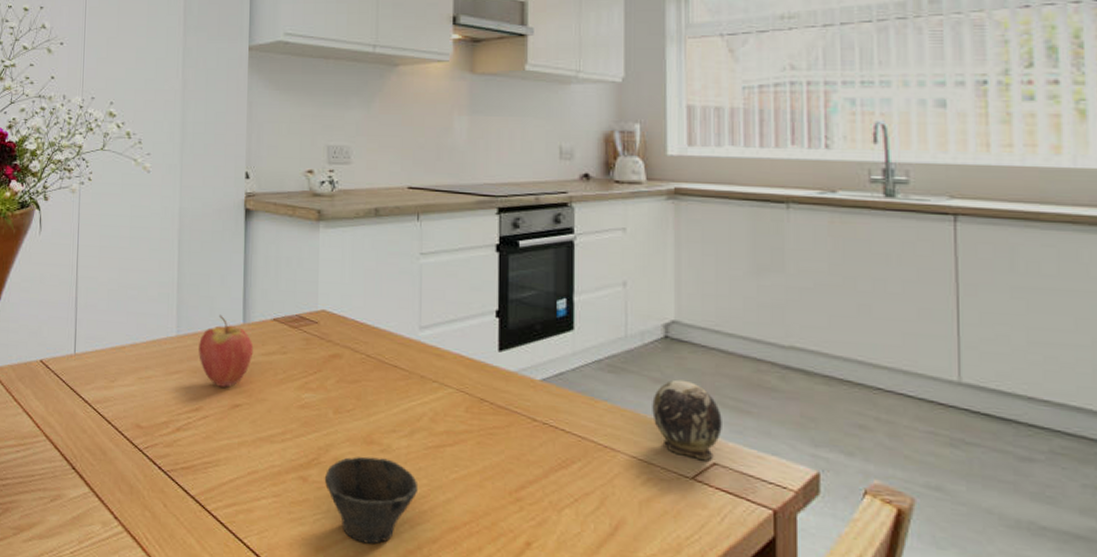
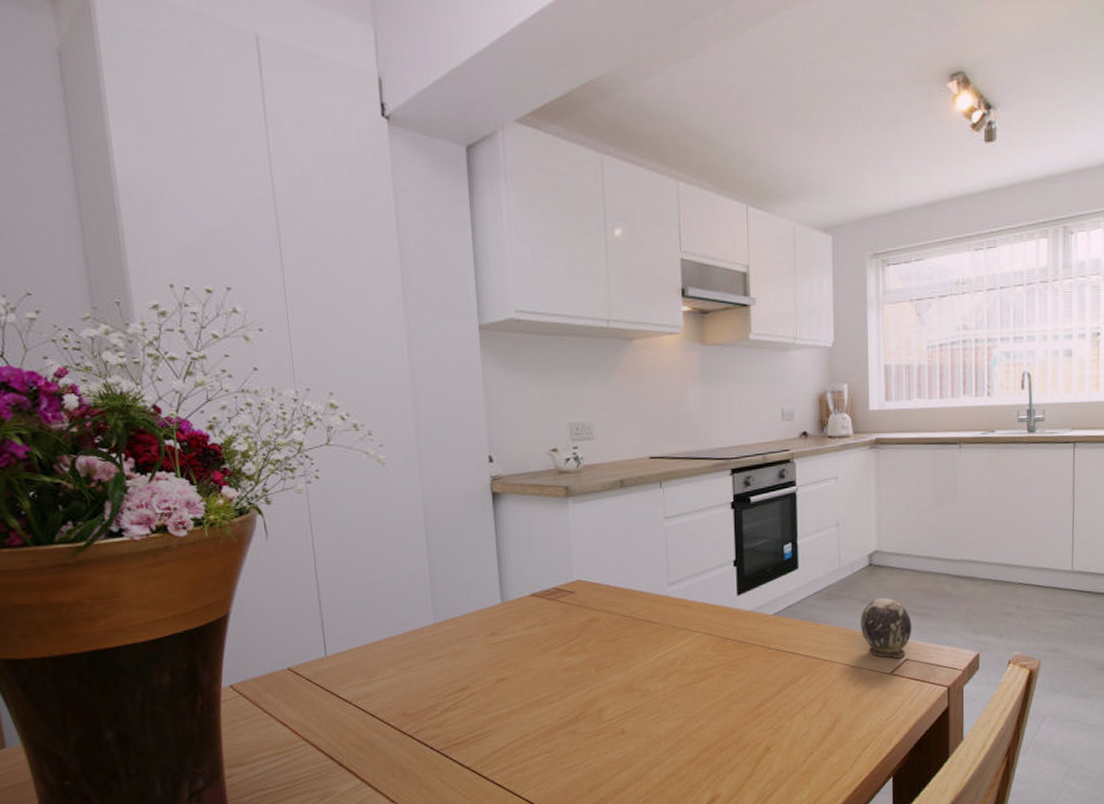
fruit: present [199,314,254,387] -> none [458,597,514,665]
cup: present [324,456,419,545] -> none [591,702,676,776]

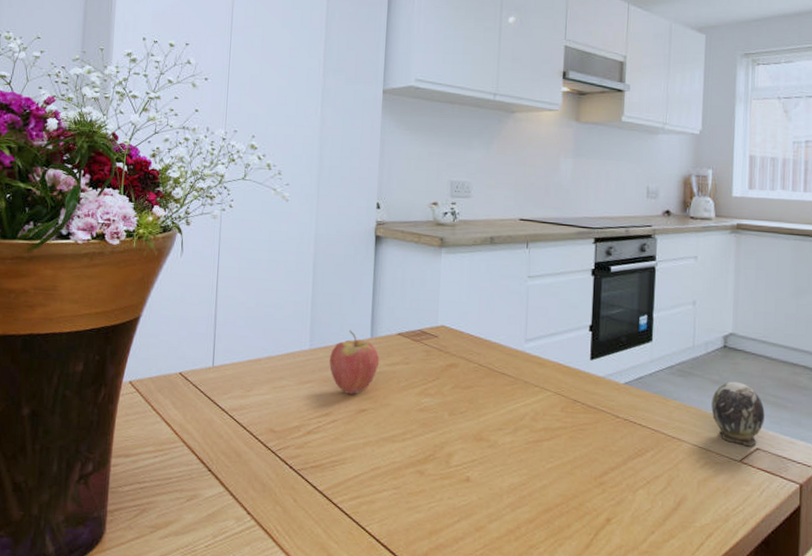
fruit: none [458,597,514,665] -> present [329,330,380,394]

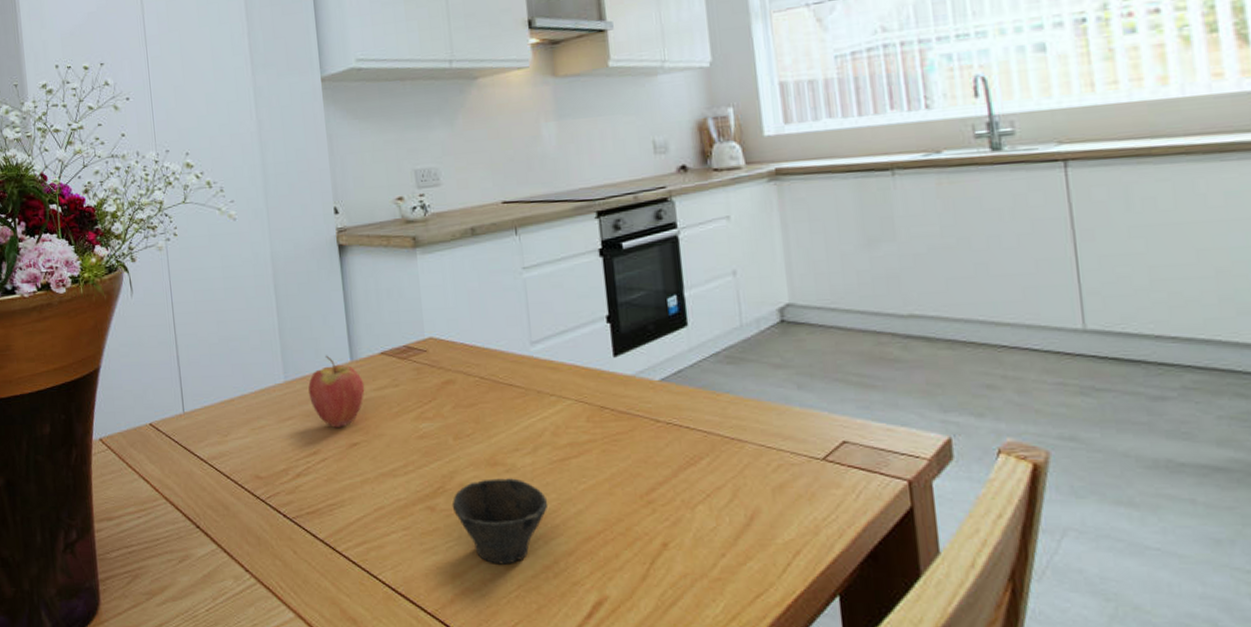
cup: none [438,451,520,526] -> present [451,478,548,565]
decorative egg: present [711,381,765,447] -> none [774,362,849,441]

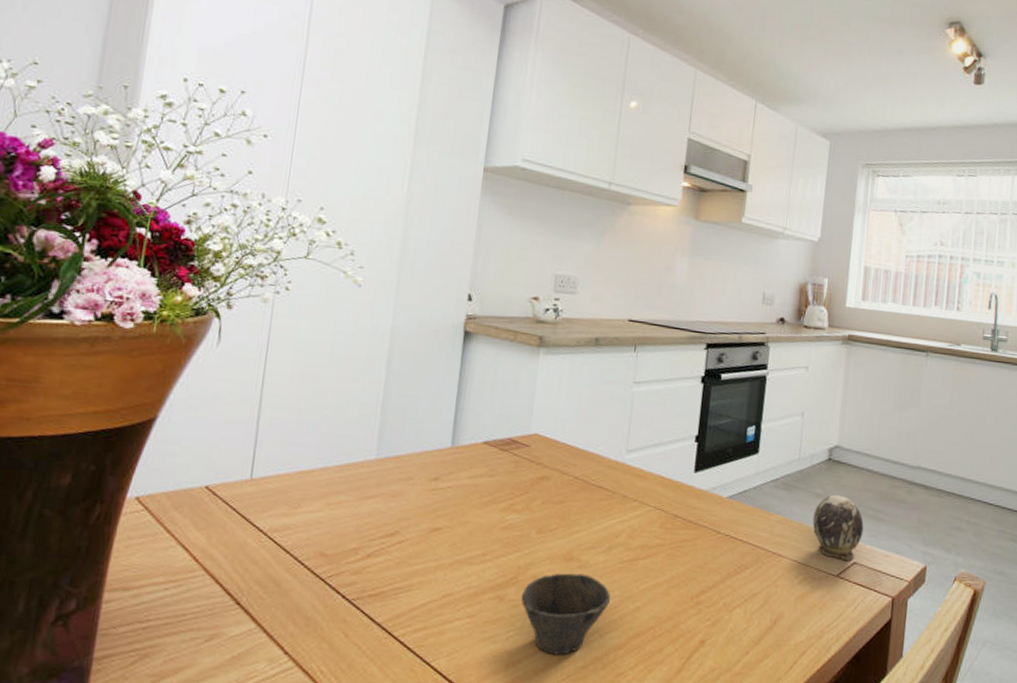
fruit: present [308,355,365,428] -> none [399,437,460,511]
decorative egg: none [774,362,849,441] -> present [812,494,864,561]

